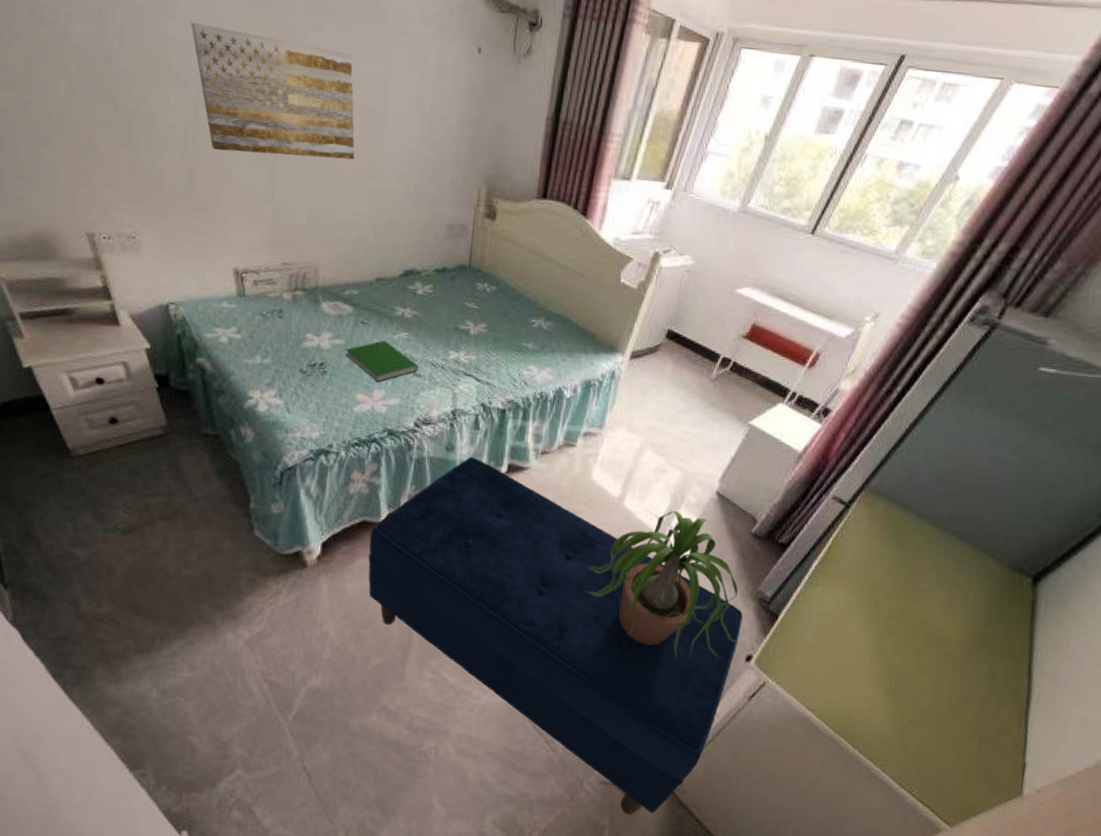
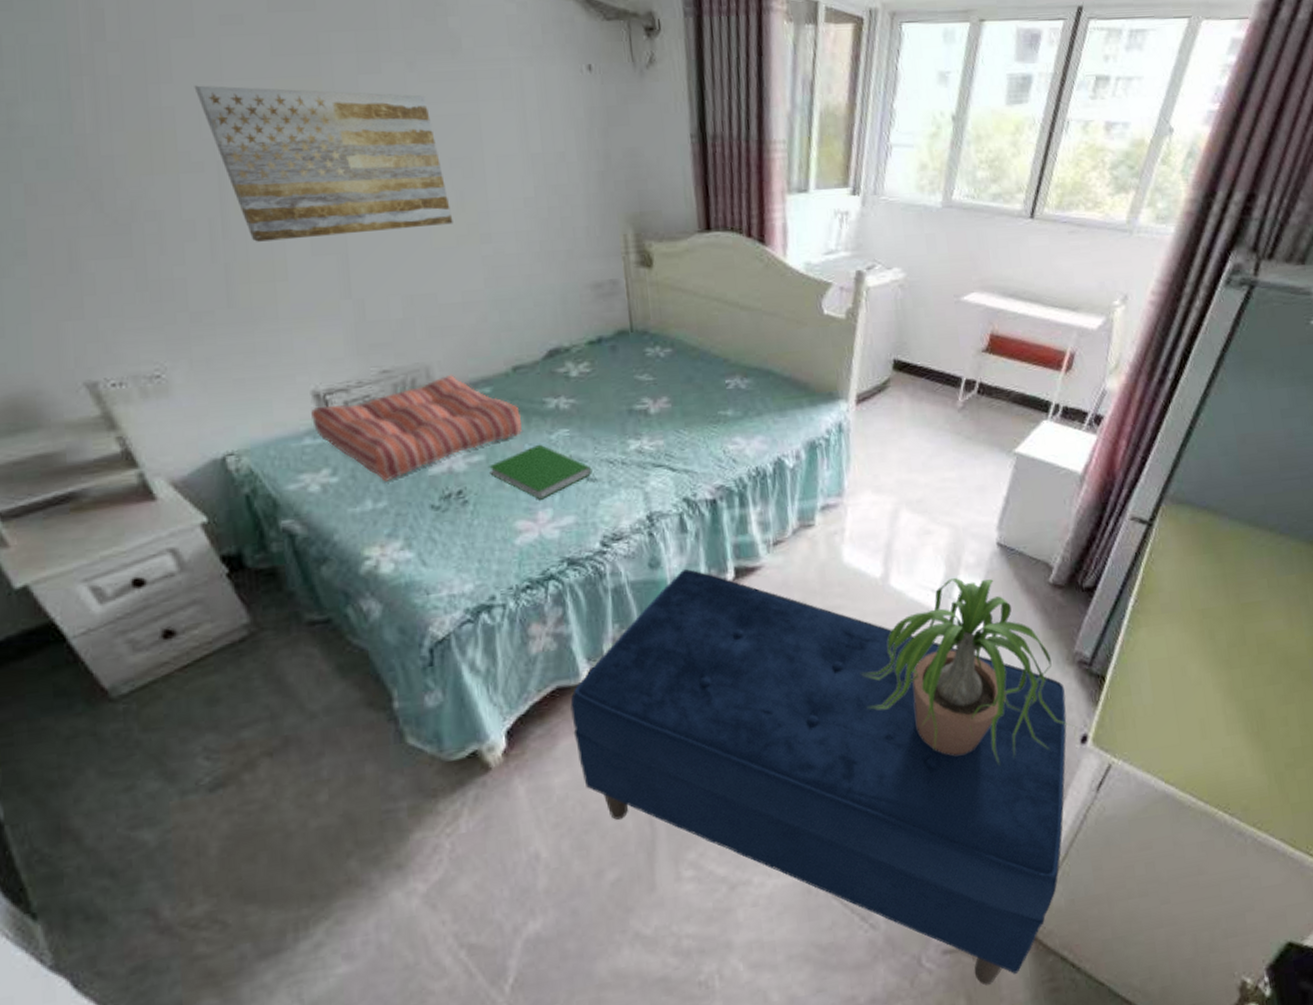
seat cushion: none [230,274,375,345] -> present [311,374,522,482]

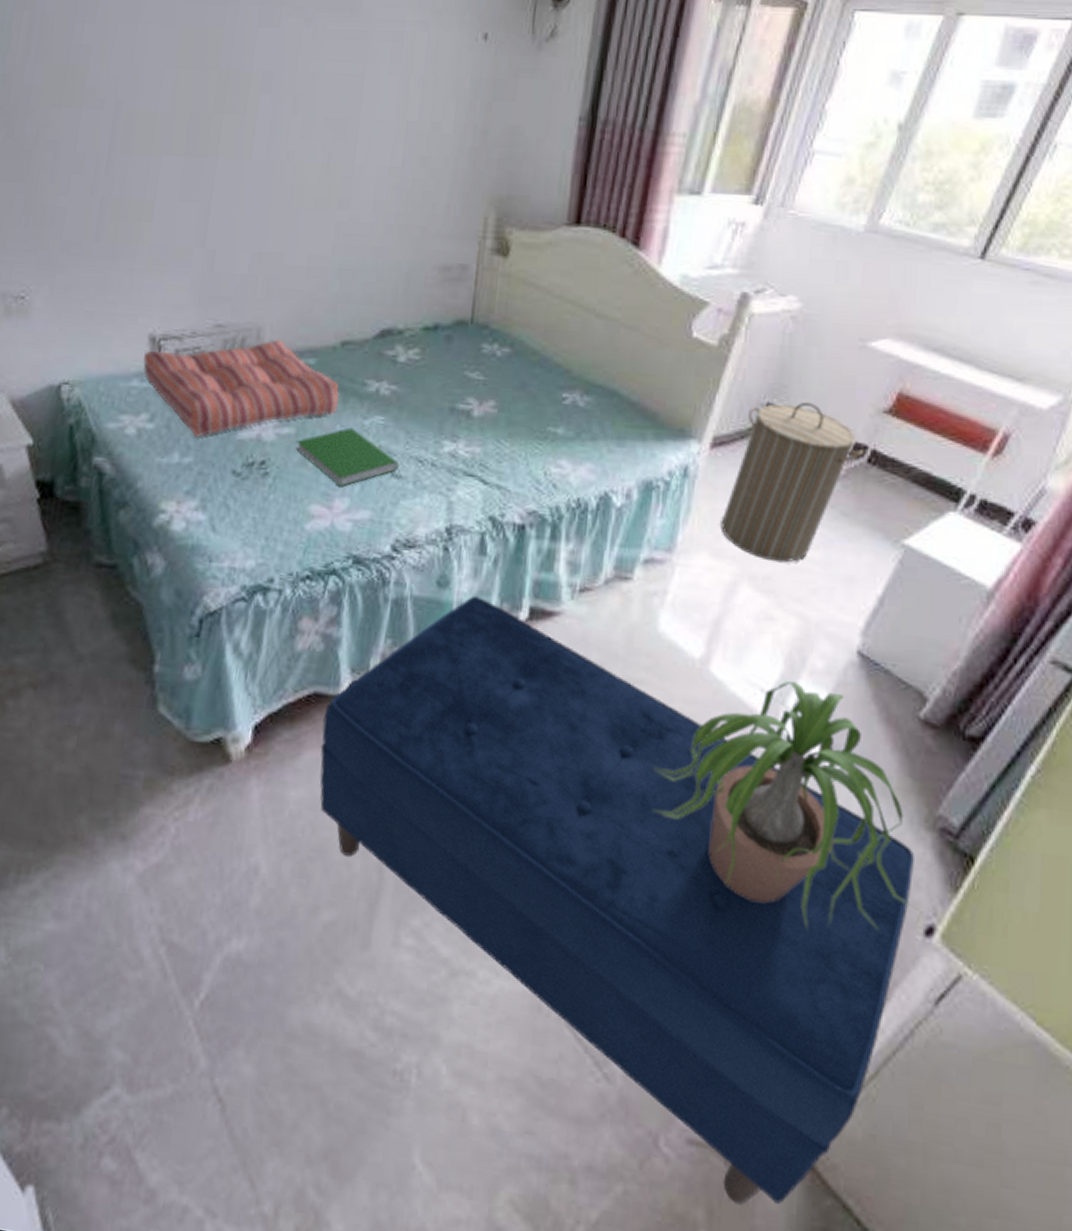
wall art: present [194,85,453,242] -> none [112,26,317,185]
laundry hamper: none [876,353,974,487] -> present [720,401,865,563]

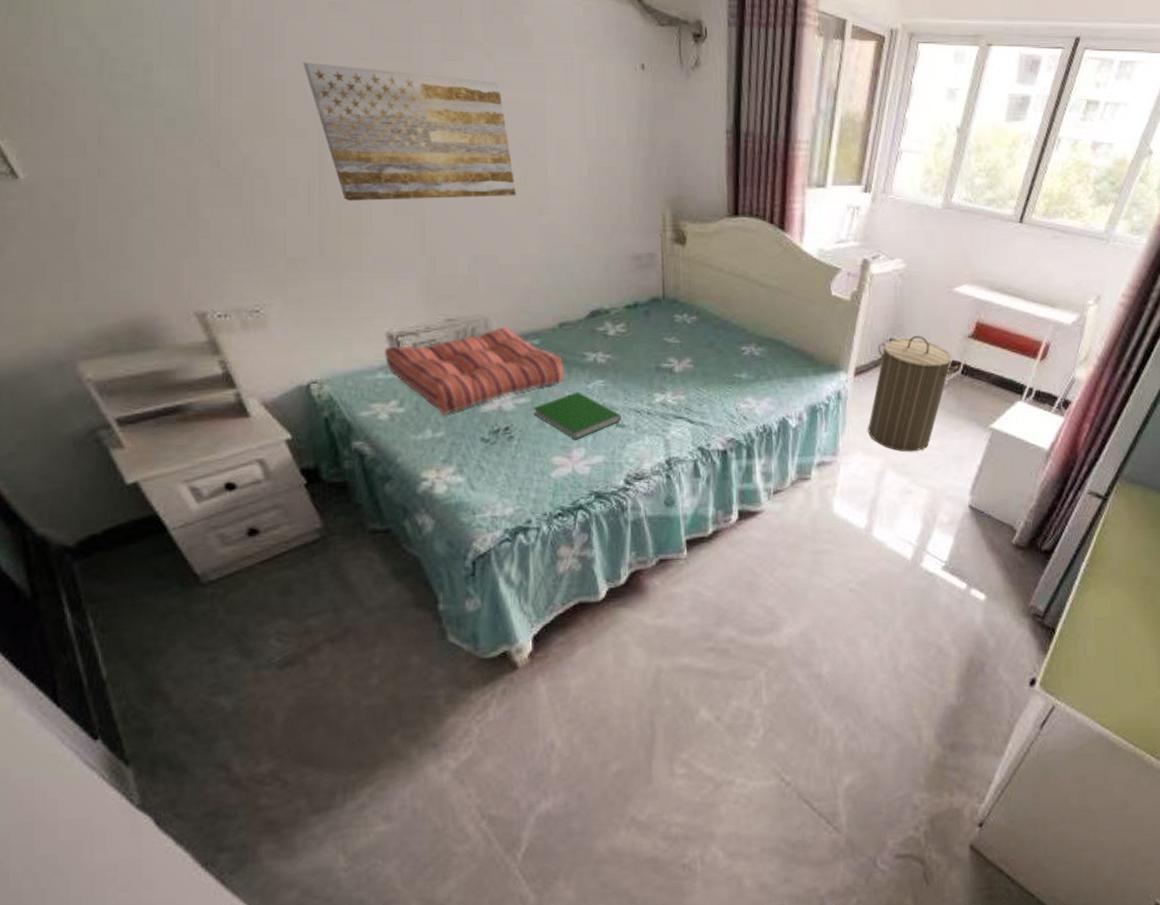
wall art: none [112,26,317,185] -> present [303,62,516,201]
bench: present [320,596,914,1205] -> none [589,509,1019,888]
potted plant: present [653,680,917,929] -> none [842,533,1024,697]

